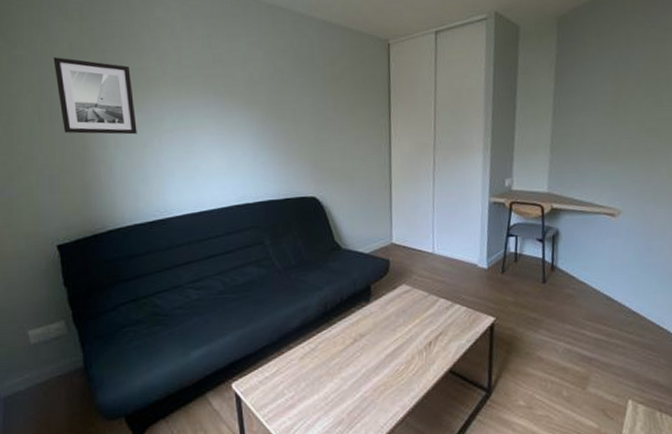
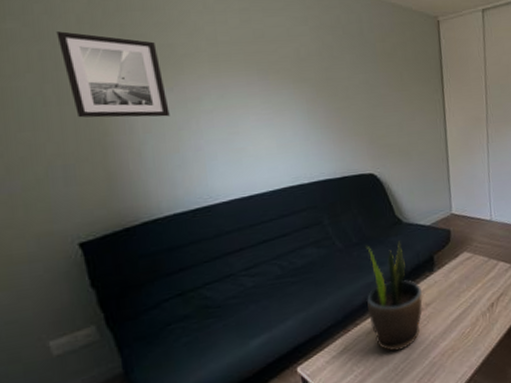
potted plant: none [301,267,358,381] -> present [365,240,423,352]

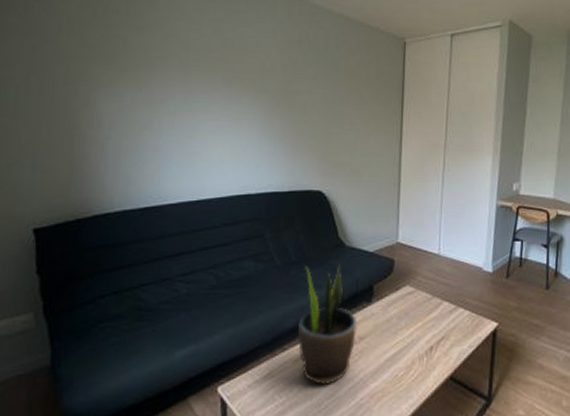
wall art: present [56,31,170,118] -> none [49,28,136,115]

